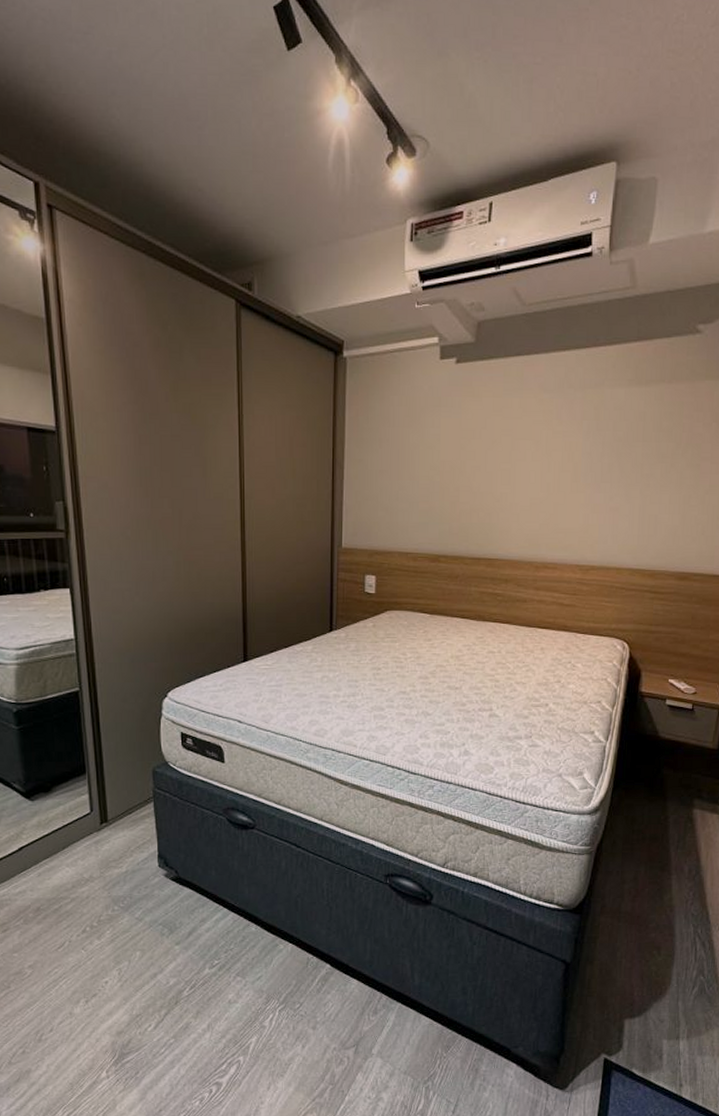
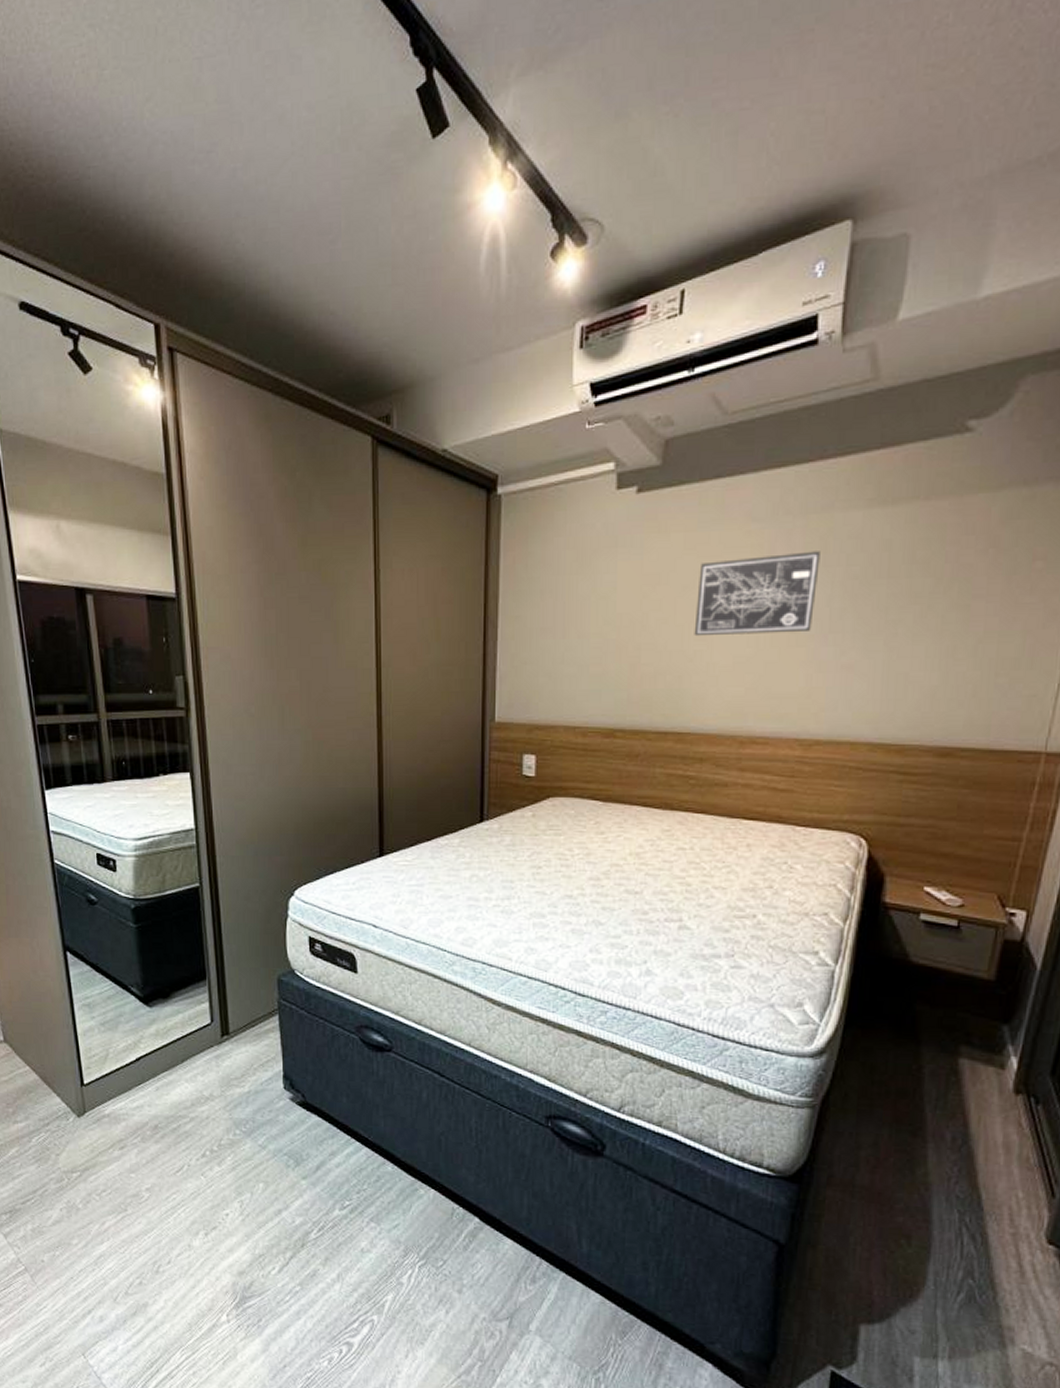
wall art: none [500,418,594,482] -> present [694,551,820,637]

